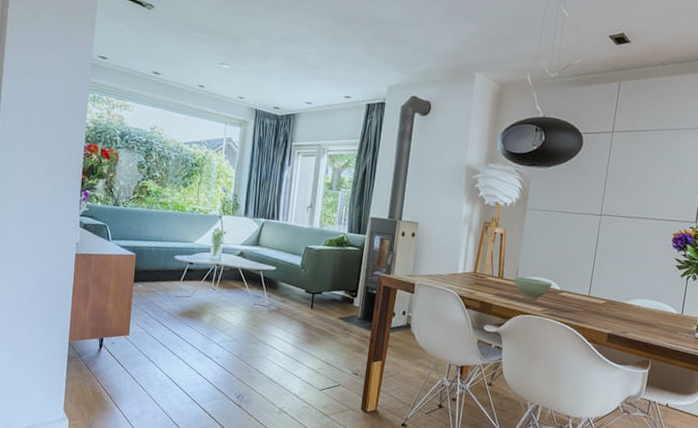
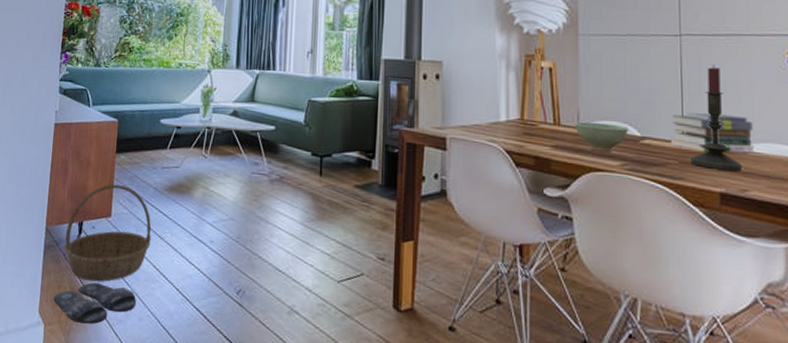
slippers: none [77,387,151,419] -> present [53,282,136,324]
basket: none [86,308,165,387] -> present [64,184,152,282]
books: none [580,274,640,306] -> present [670,113,754,154]
candle: none [592,239,626,318] -> present [691,65,742,171]

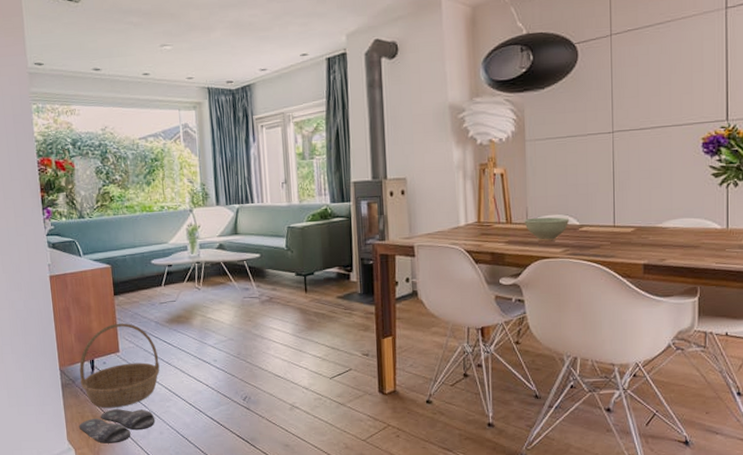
books: present [670,113,754,154] -> none [603,198,671,232]
candle: present [691,65,742,171] -> none [621,156,661,245]

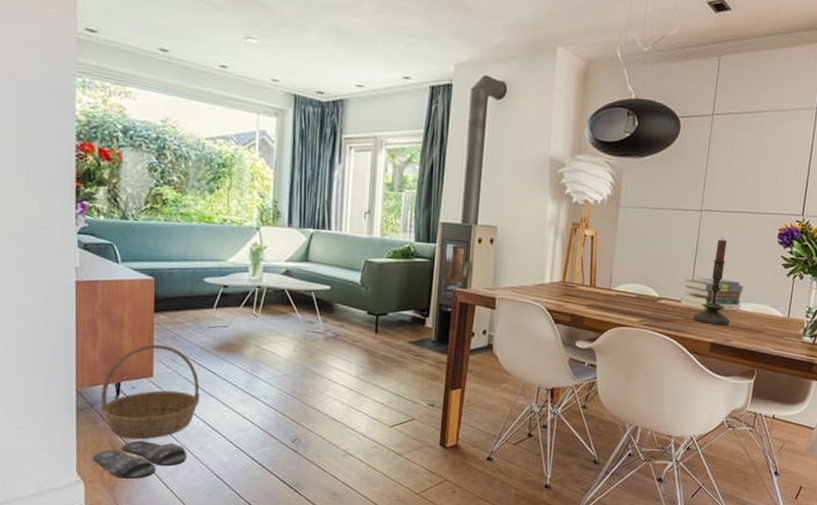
bowl: present [524,217,570,242] -> none [607,284,650,310]
books: none [603,198,671,232] -> present [680,277,744,311]
candle: none [621,156,661,245] -> present [693,237,730,325]

